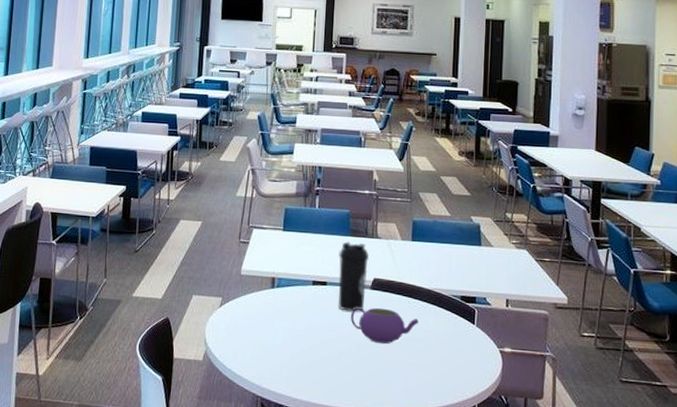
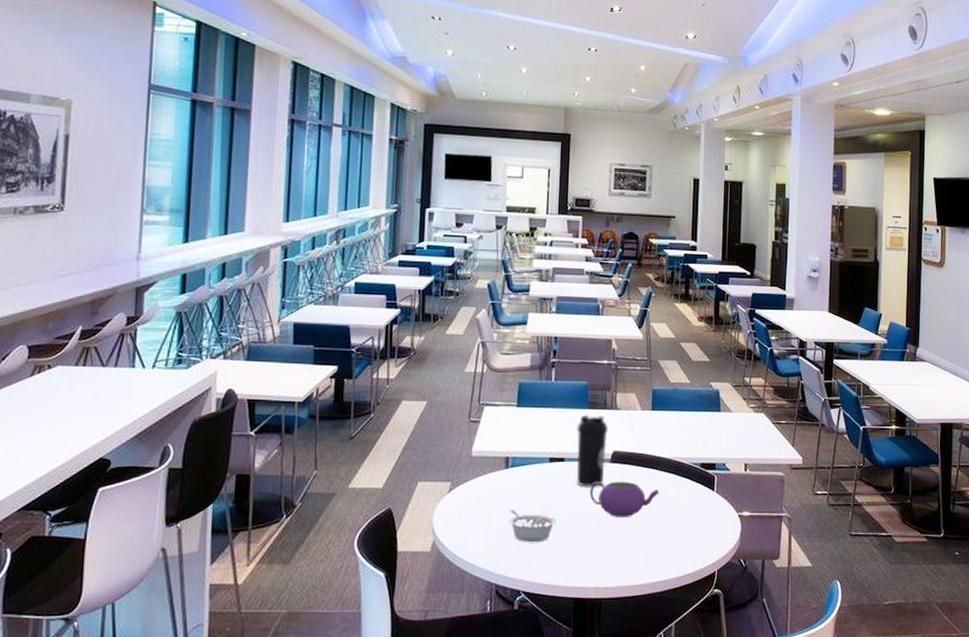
legume: none [273,327,319,360] -> present [508,510,557,541]

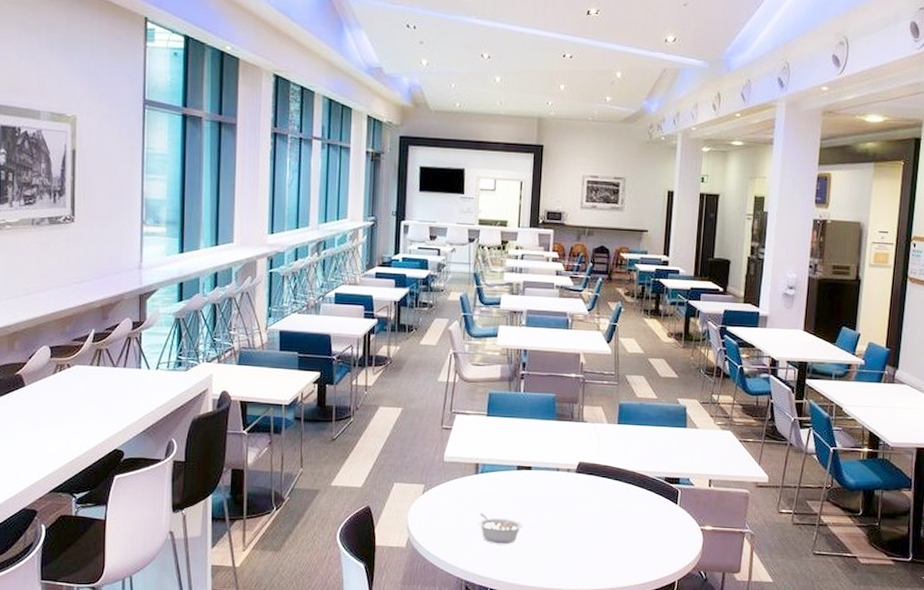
water bottle: present [577,414,608,487] -> none [543,426,574,495]
teapot: present [590,481,659,517] -> none [556,490,623,525]

